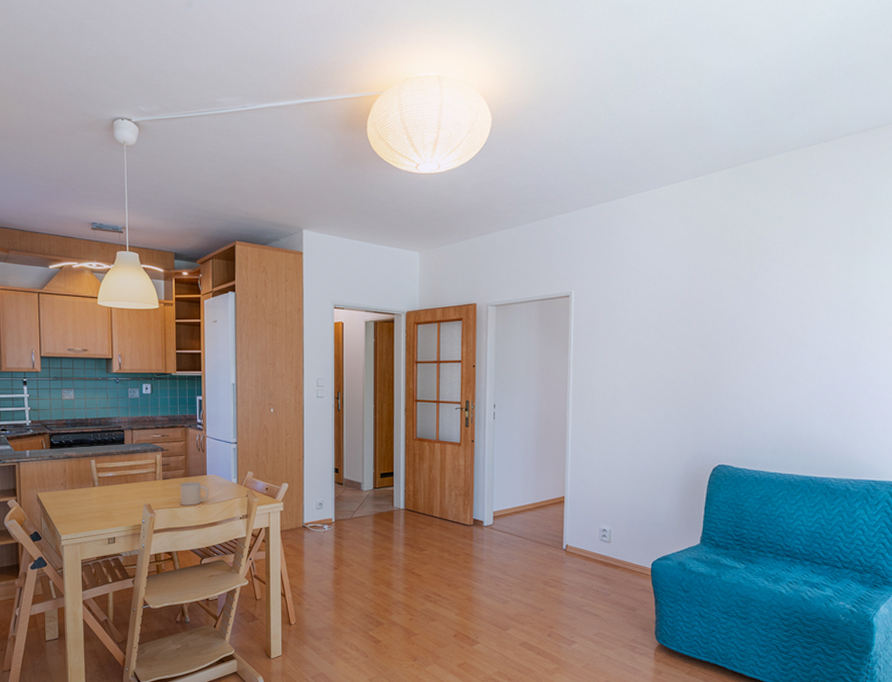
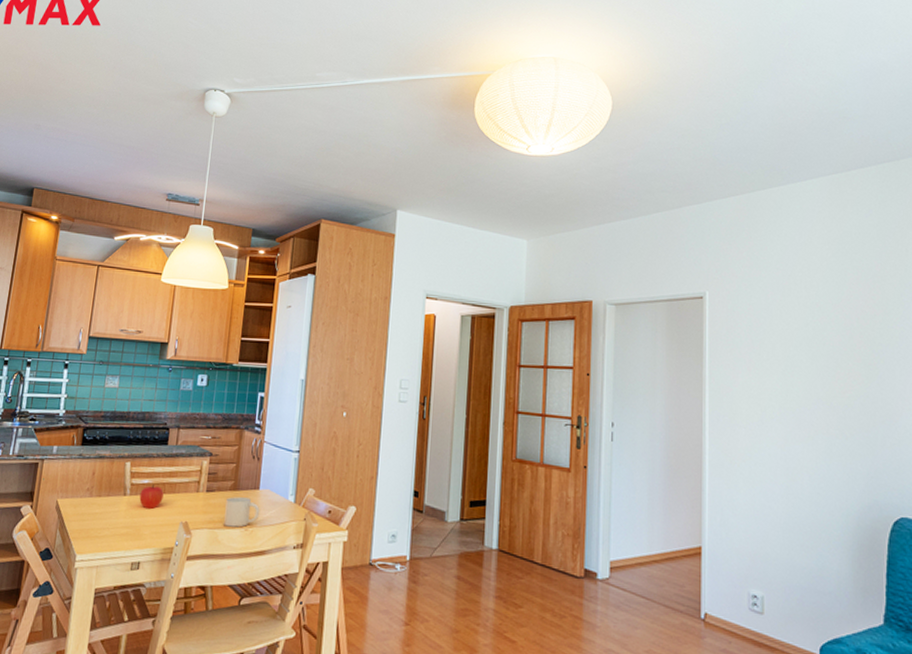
fruit: none [107,476,127,497] -> present [139,484,164,510]

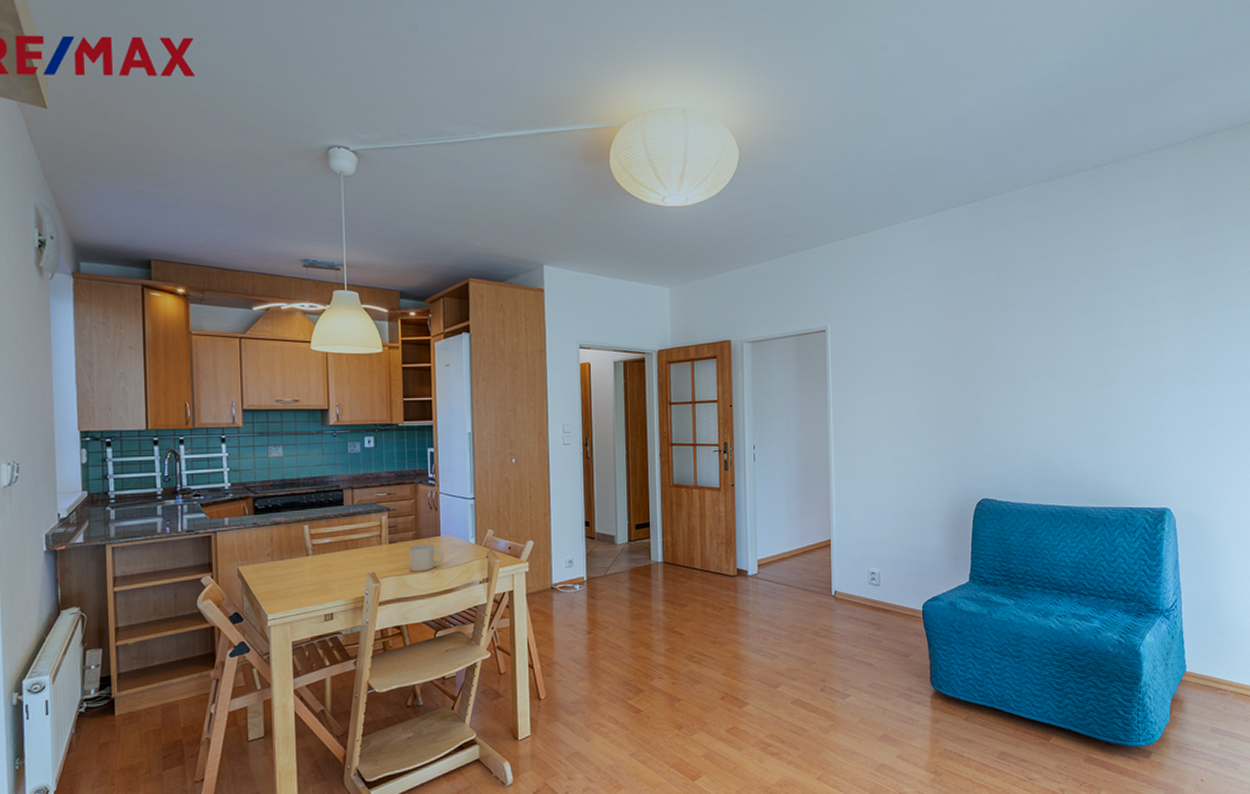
fruit: present [139,484,164,510] -> none [323,543,347,566]

